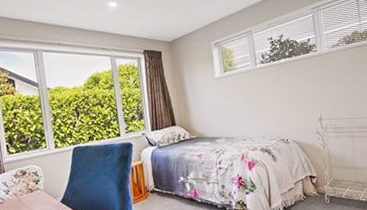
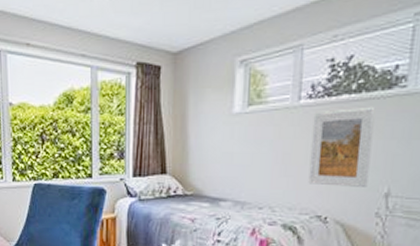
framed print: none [266,65,308,119] -> present [308,106,376,187]

